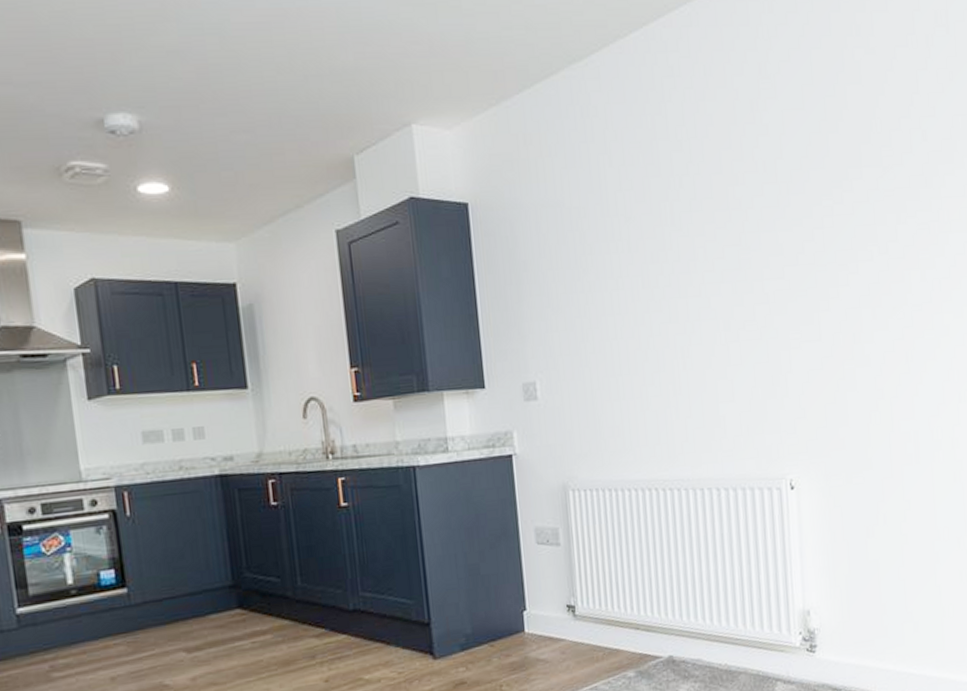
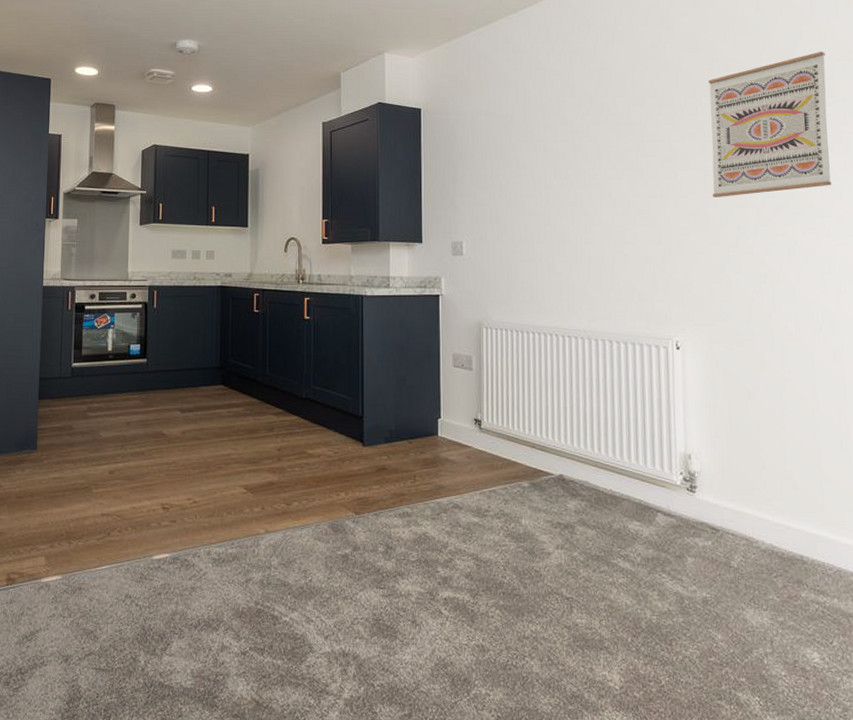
wall art: none [816,104,951,299] -> present [708,51,832,197]

